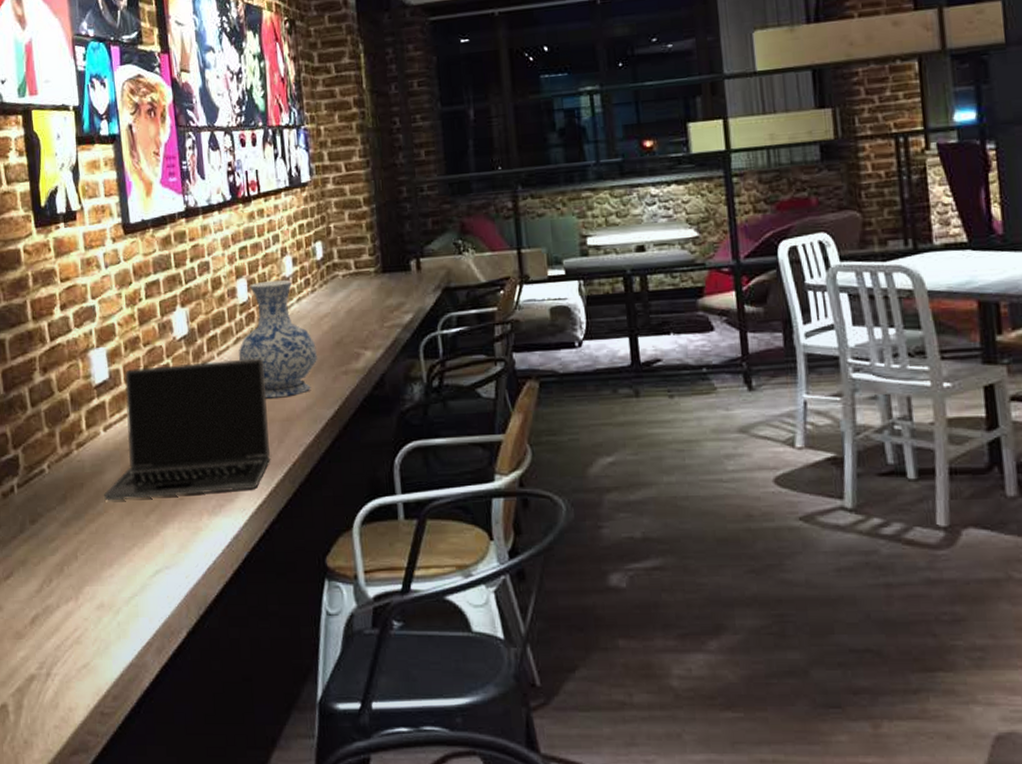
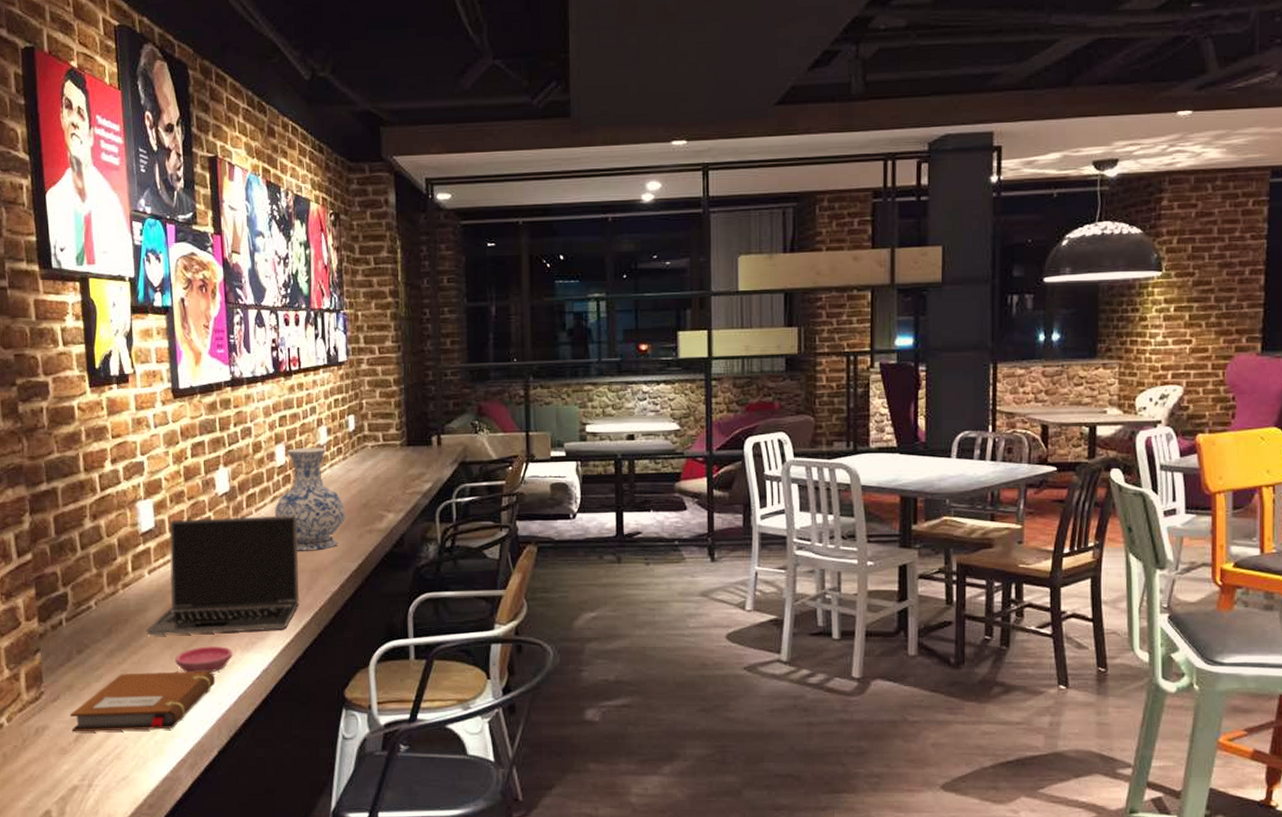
notebook: none [24,540,182,613] -> present [70,671,216,732]
saucer: none [136,510,200,542] -> present [175,645,233,673]

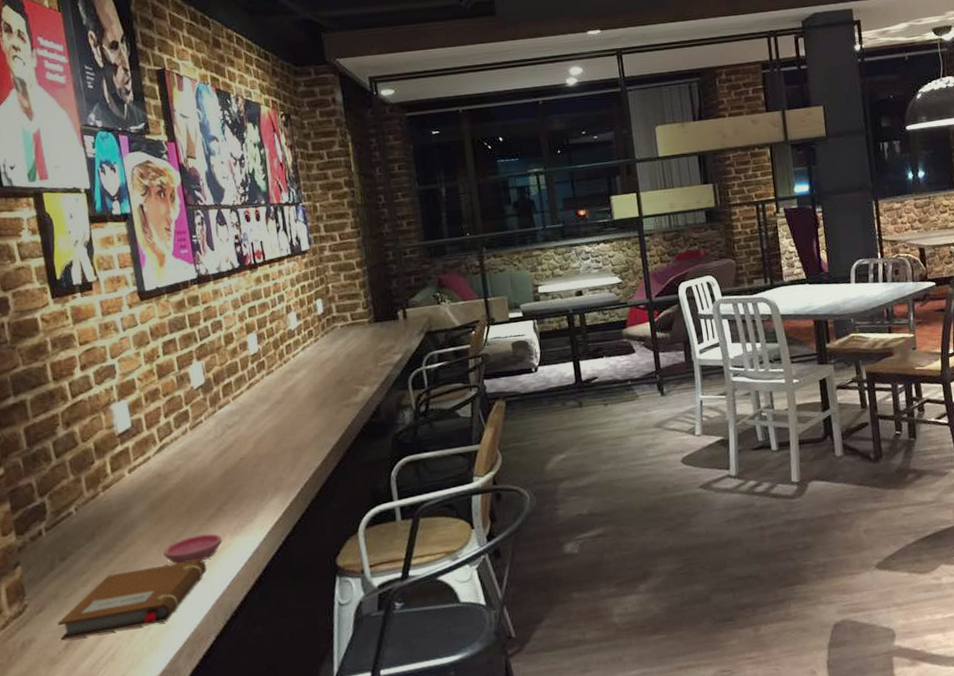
laptop: present [147,515,299,636] -> none [131,399,284,534]
vase: present [275,447,346,551] -> none [252,332,323,433]

